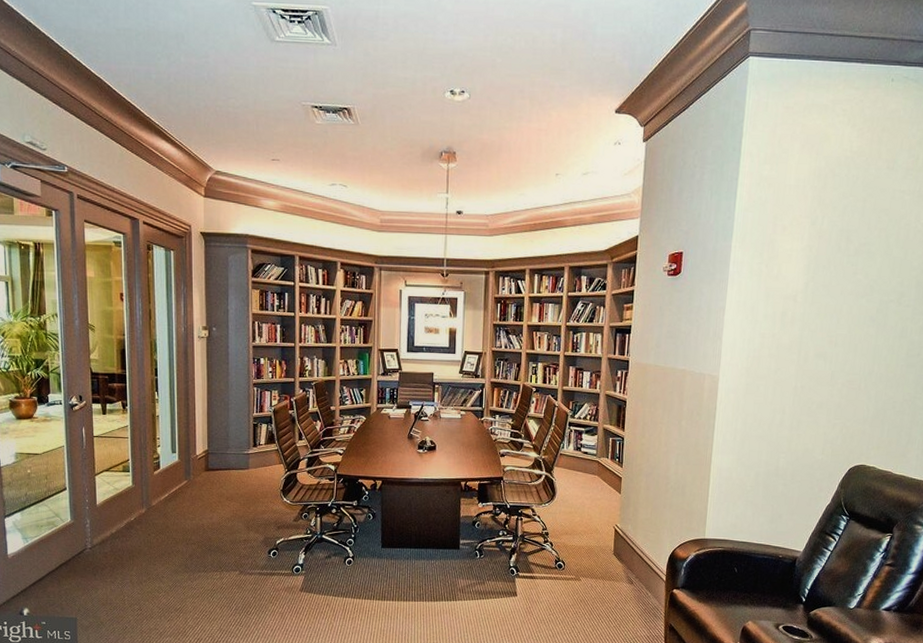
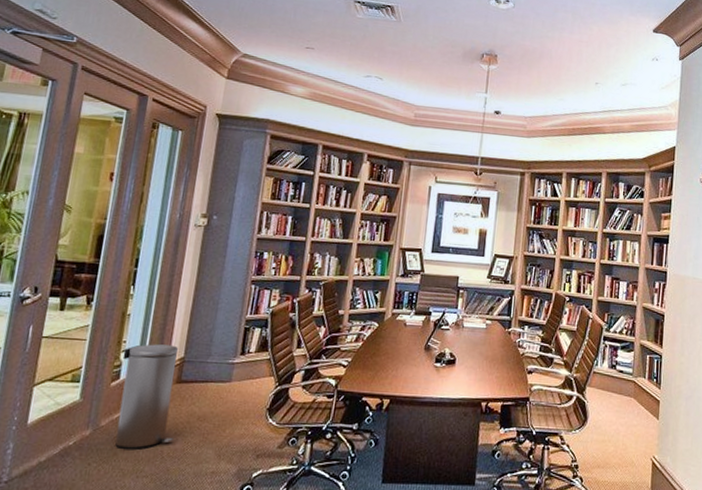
pedal bin: none [159,440,210,524] -> present [114,344,179,450]

